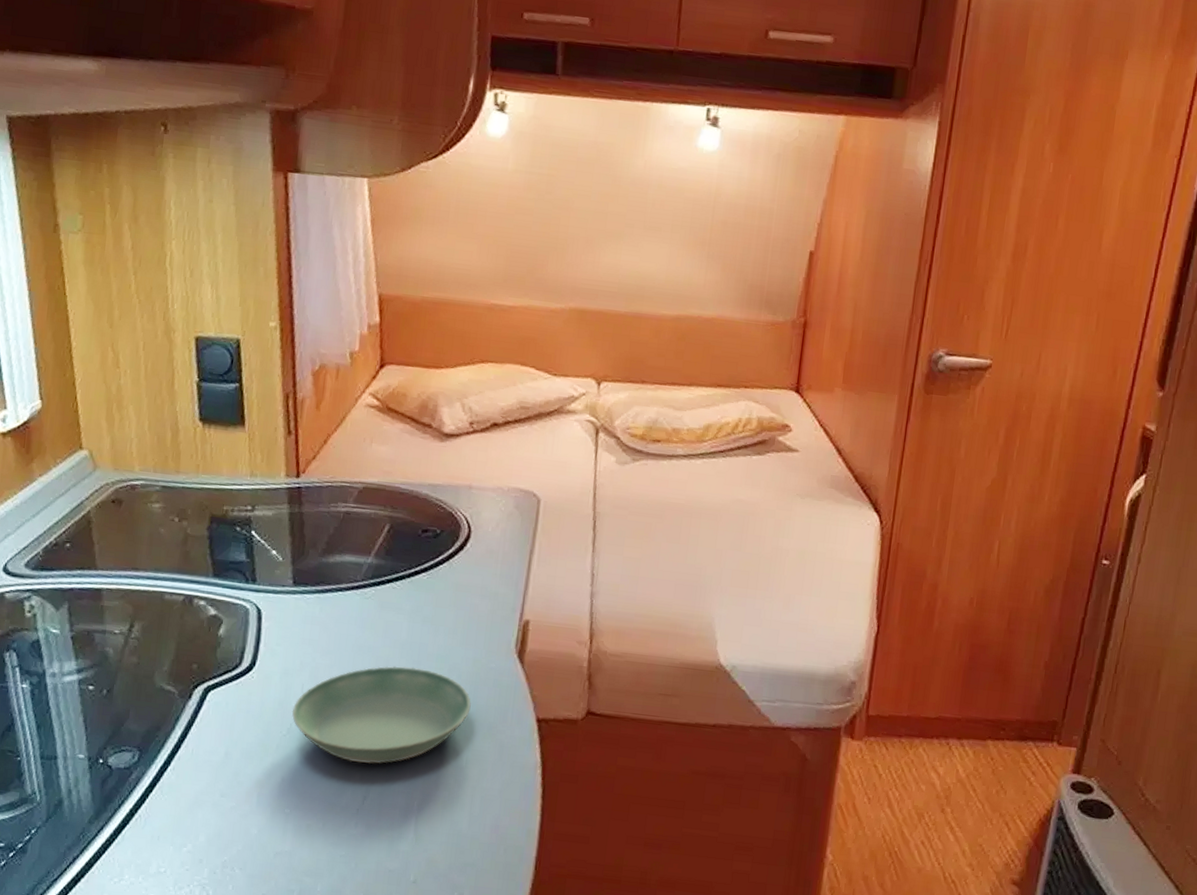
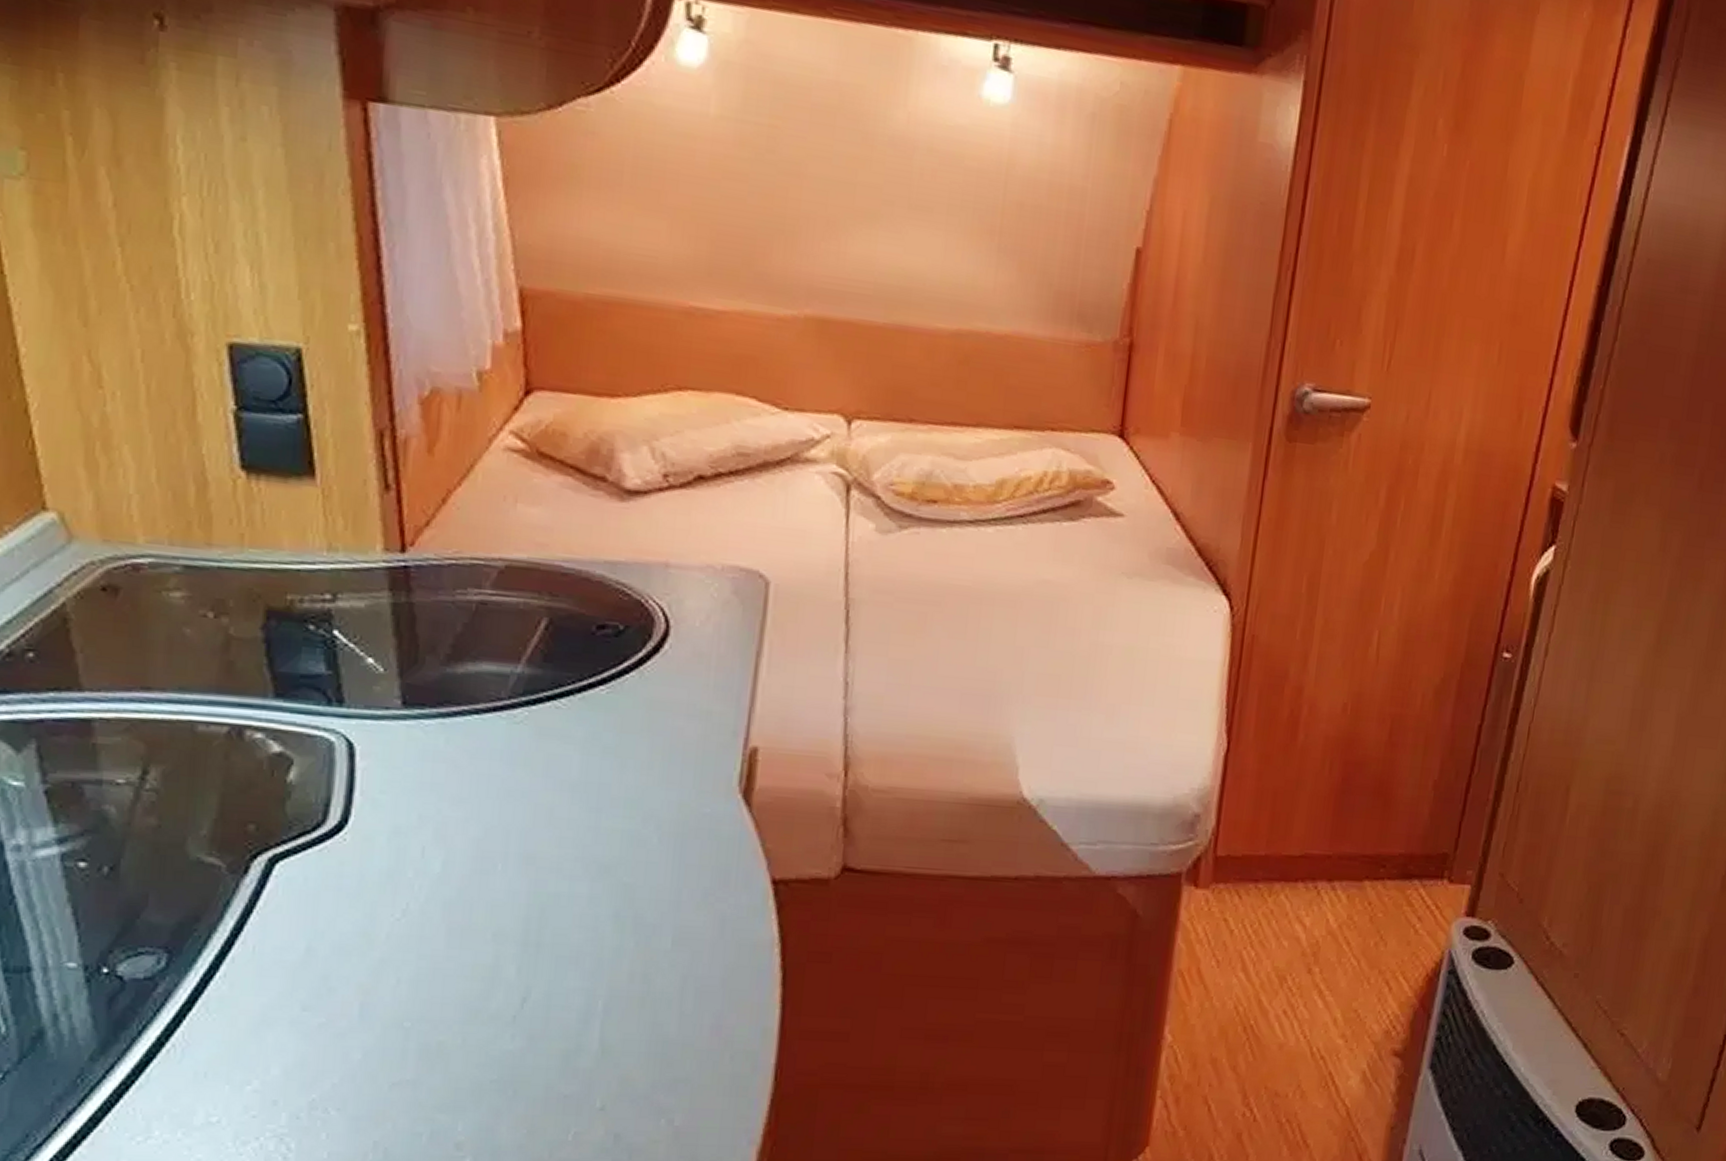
saucer: present [291,666,471,764] -> none [408,816,677,953]

